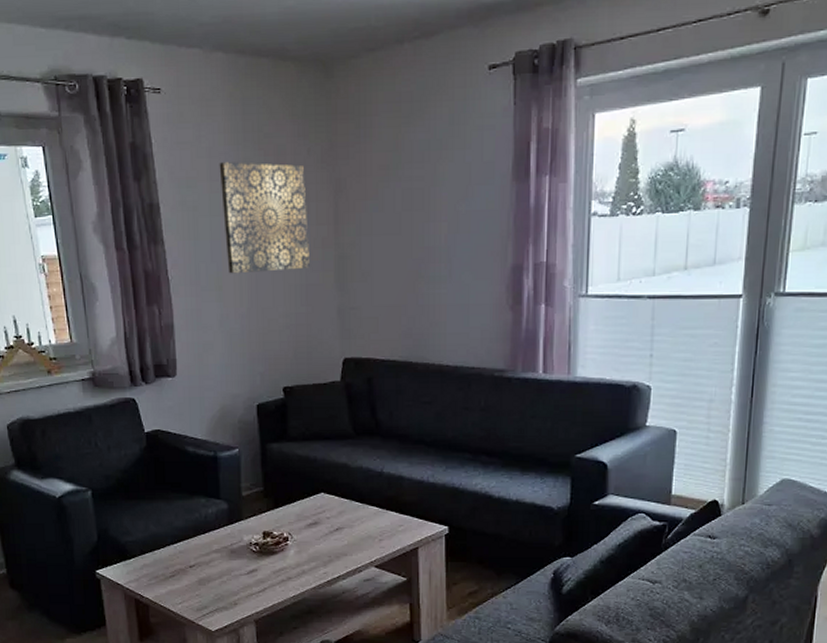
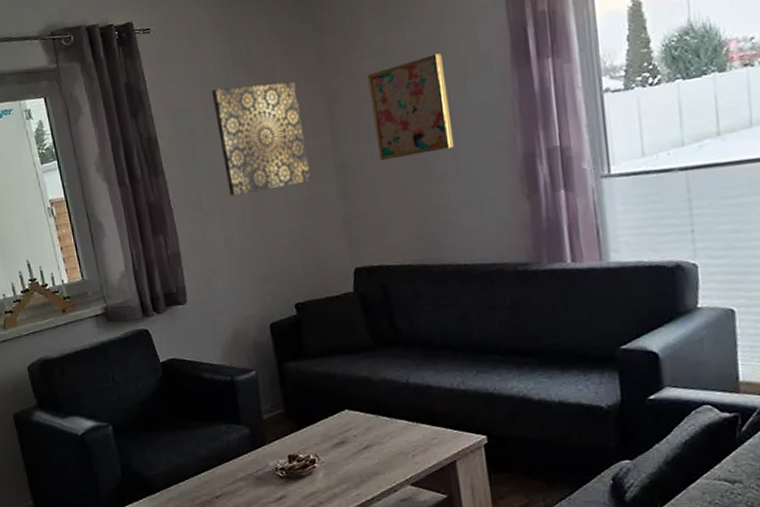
wall art: none [375,156,450,256] -> present [367,53,455,161]

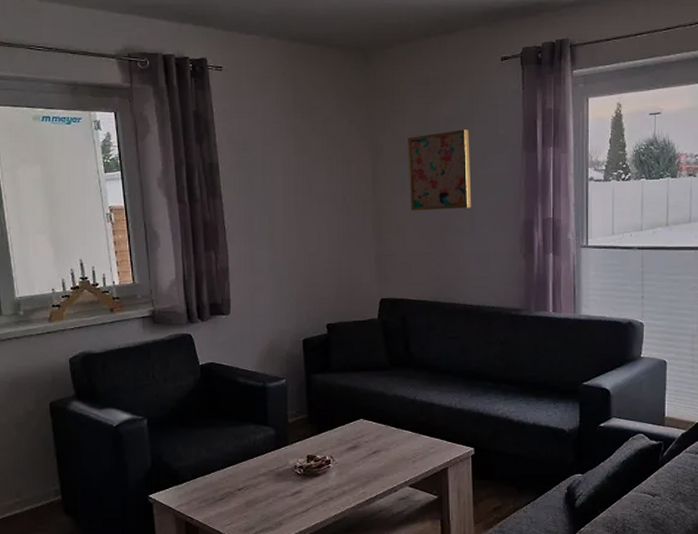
wall art: present [211,81,312,196] -> none [272,129,352,225]

